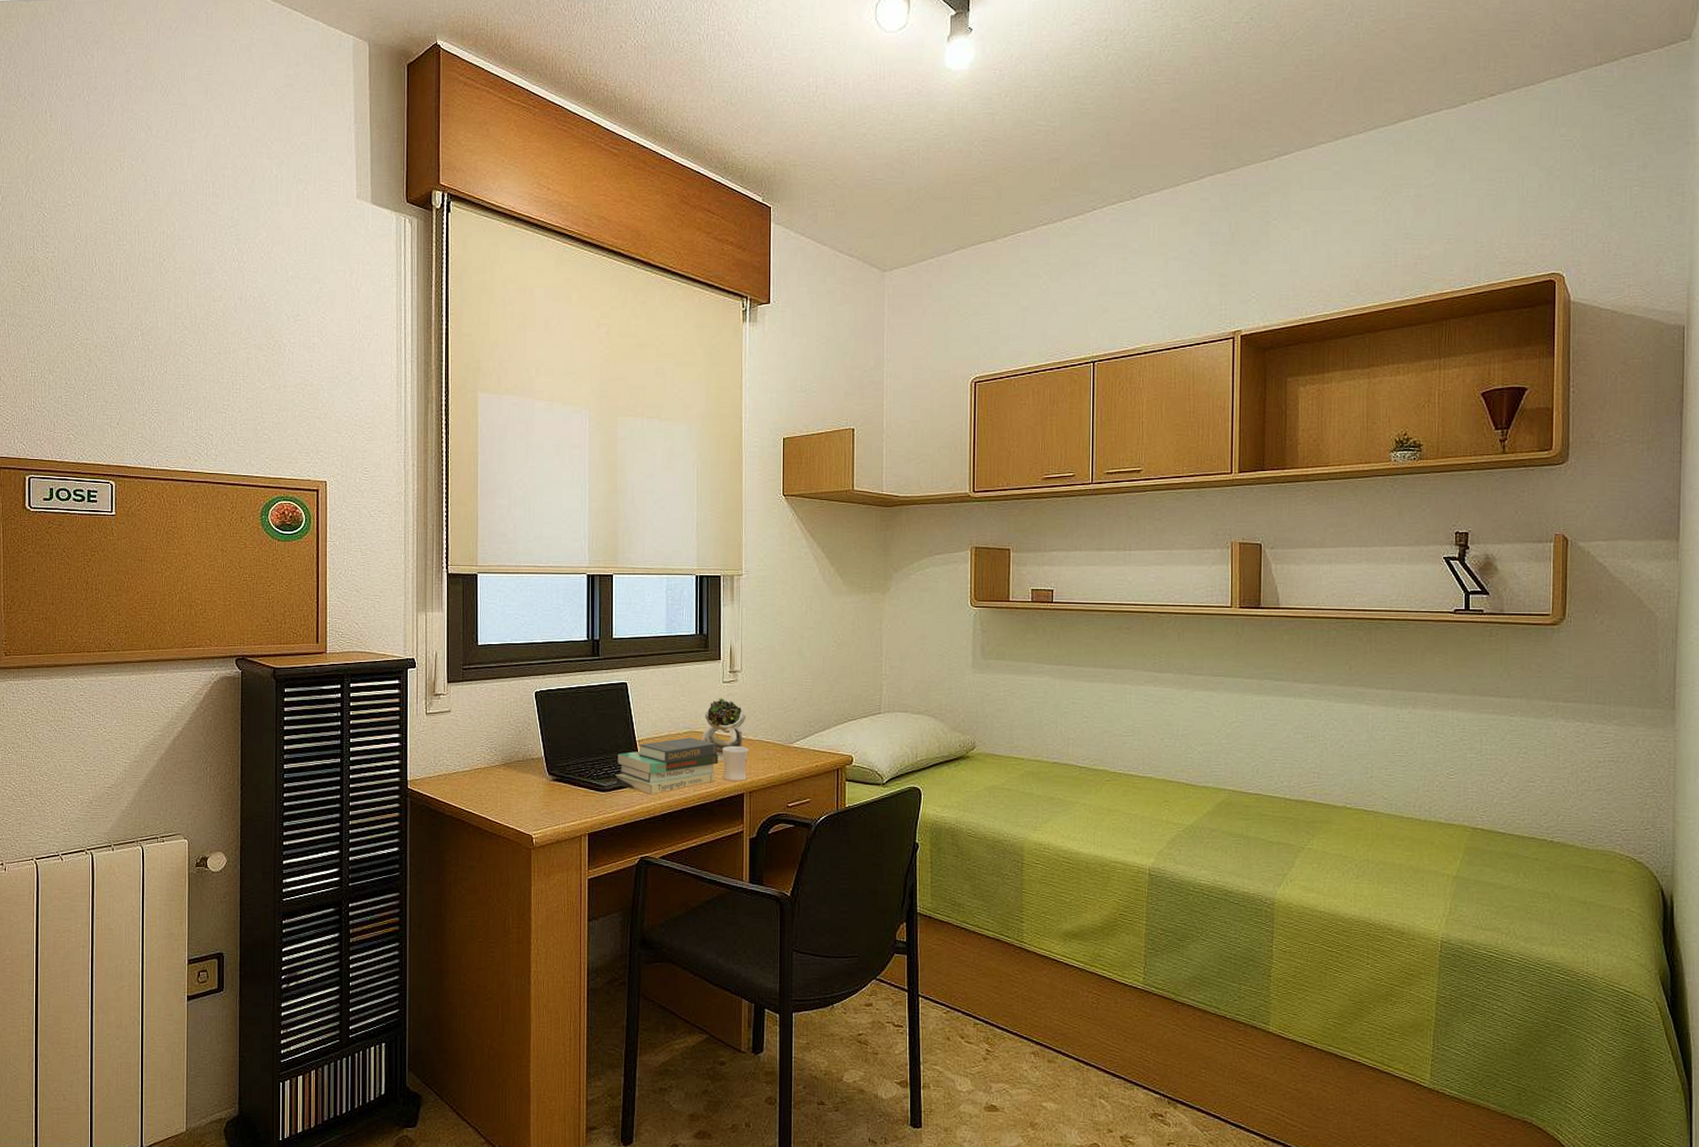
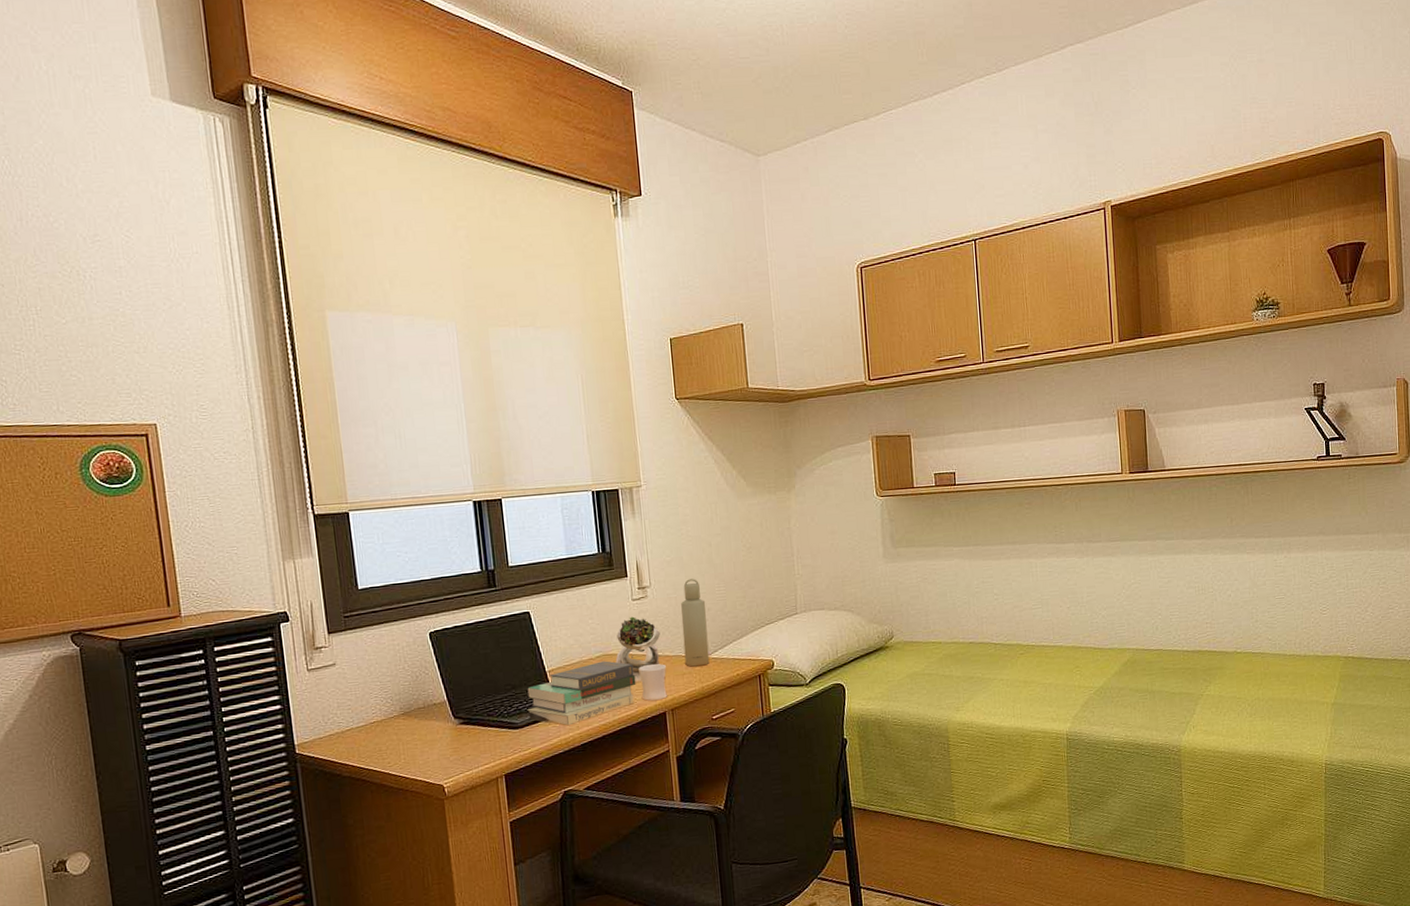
bottle: none [767,668,792,755] -> present [680,579,710,668]

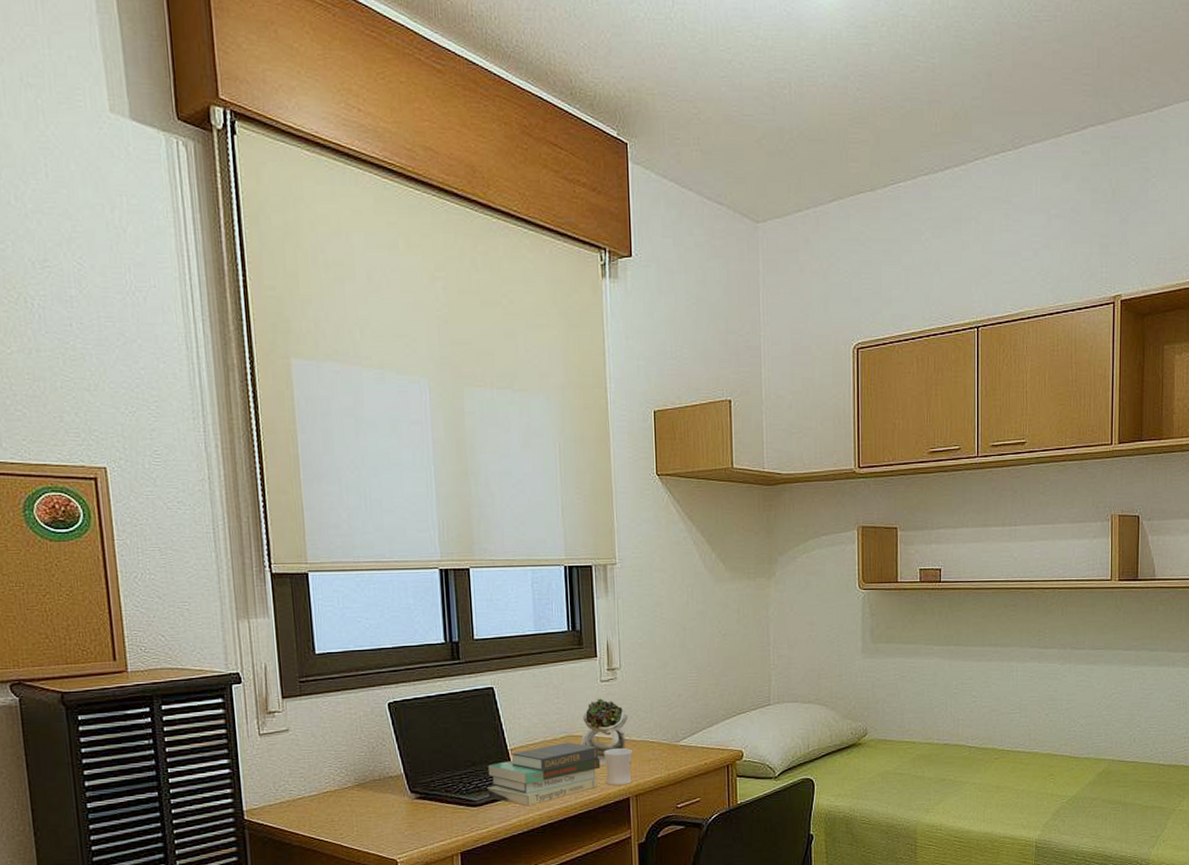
bottle: present [680,579,710,668] -> none [650,663,678,754]

